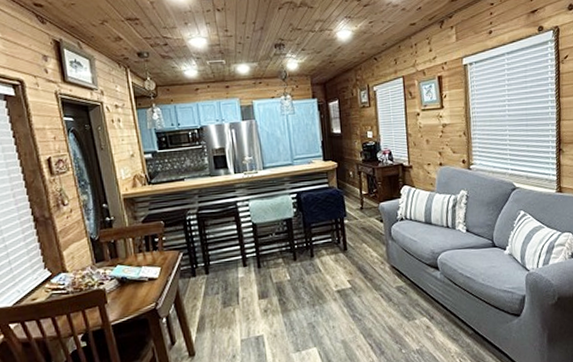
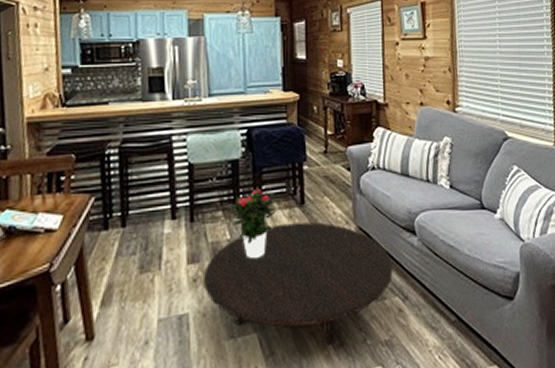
table: none [272,263,421,355] -> present [204,222,393,346]
potted flower: none [288,240,325,294] -> present [230,189,278,259]

